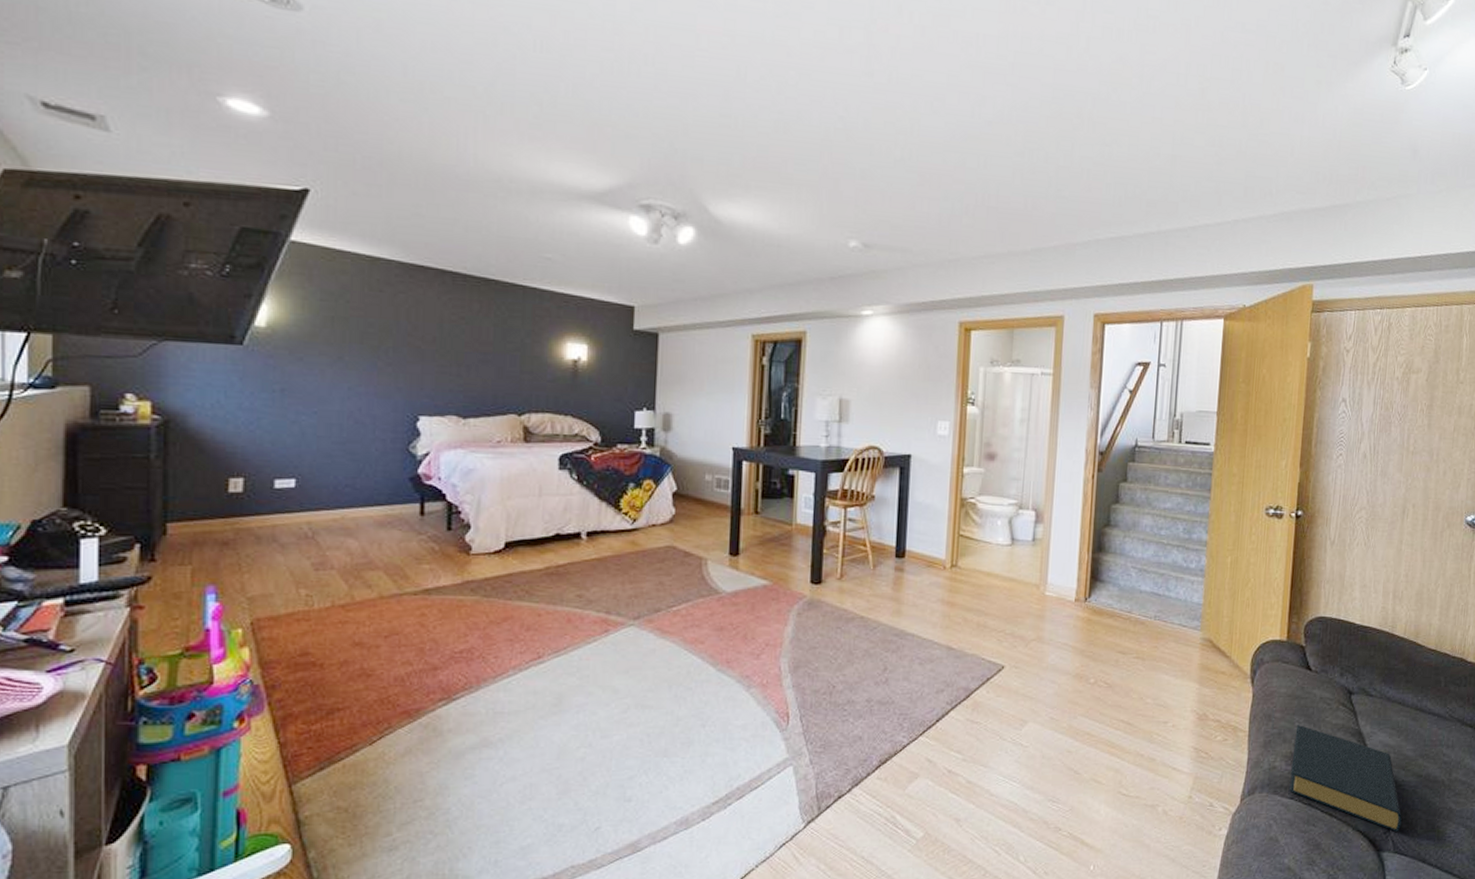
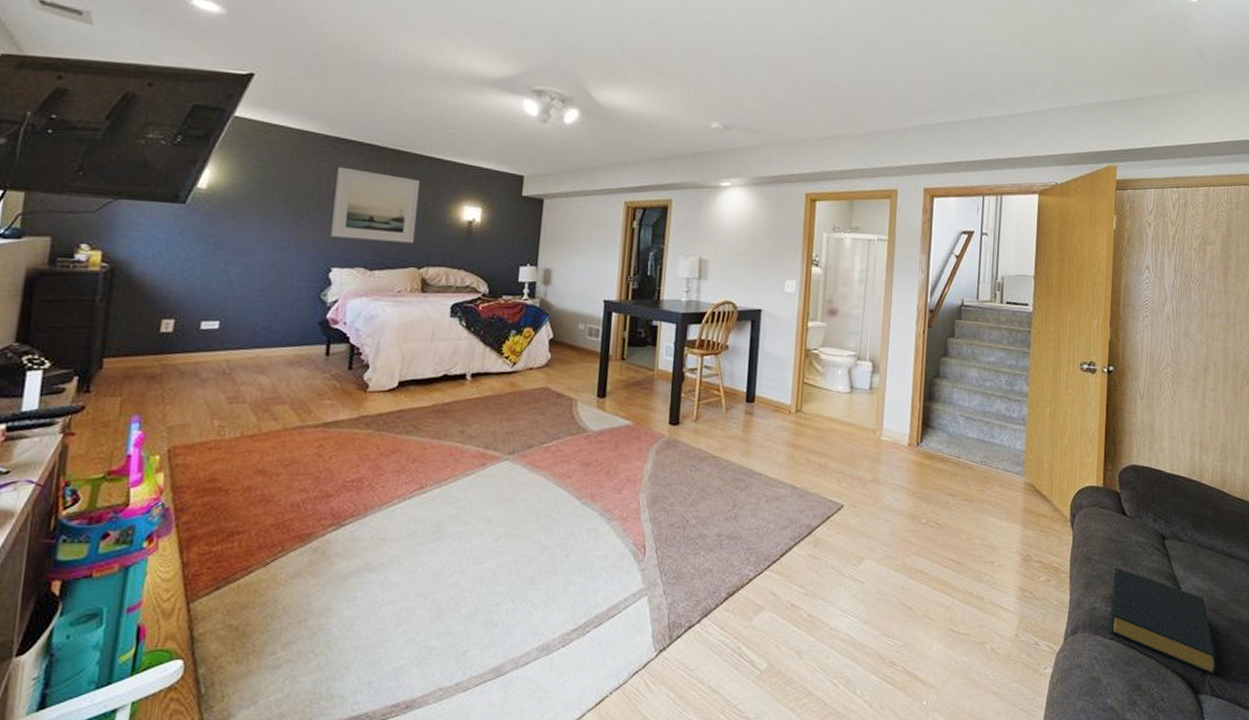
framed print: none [415,298,515,387] -> present [330,166,420,243]

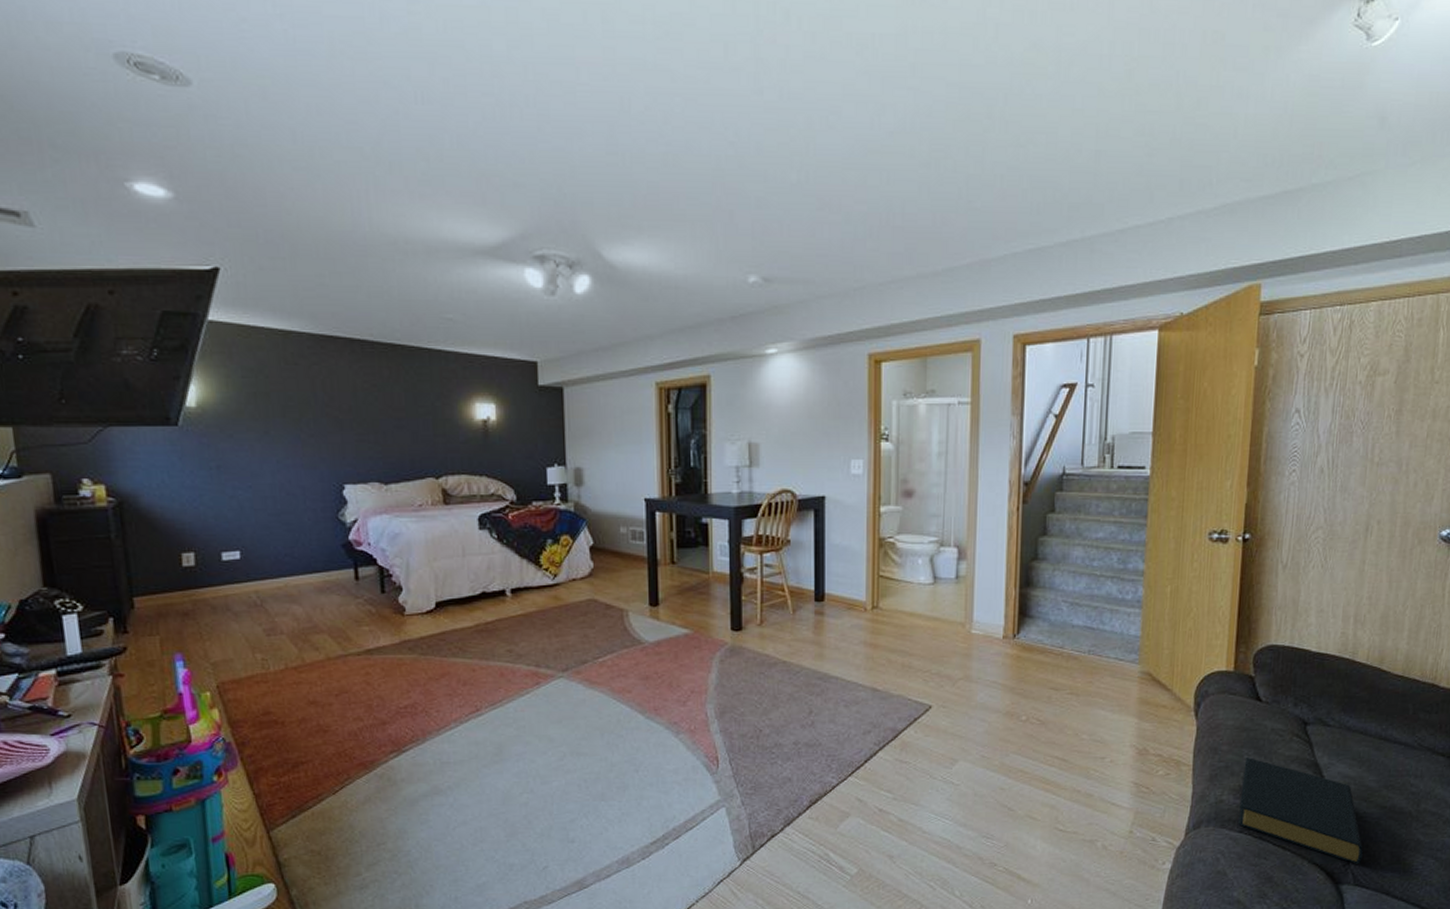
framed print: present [330,166,420,243] -> none [330,369,427,451]

